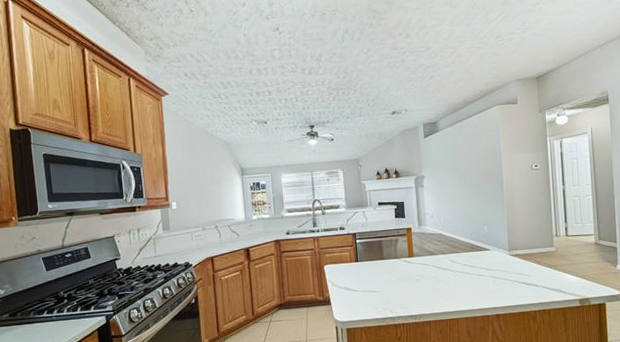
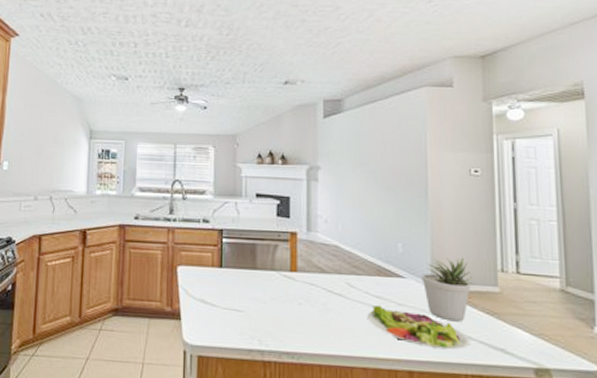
salad plate: none [466,272,537,297] -> present [367,304,471,350]
potted plant: none [502,229,536,276] -> present [421,257,472,322]

